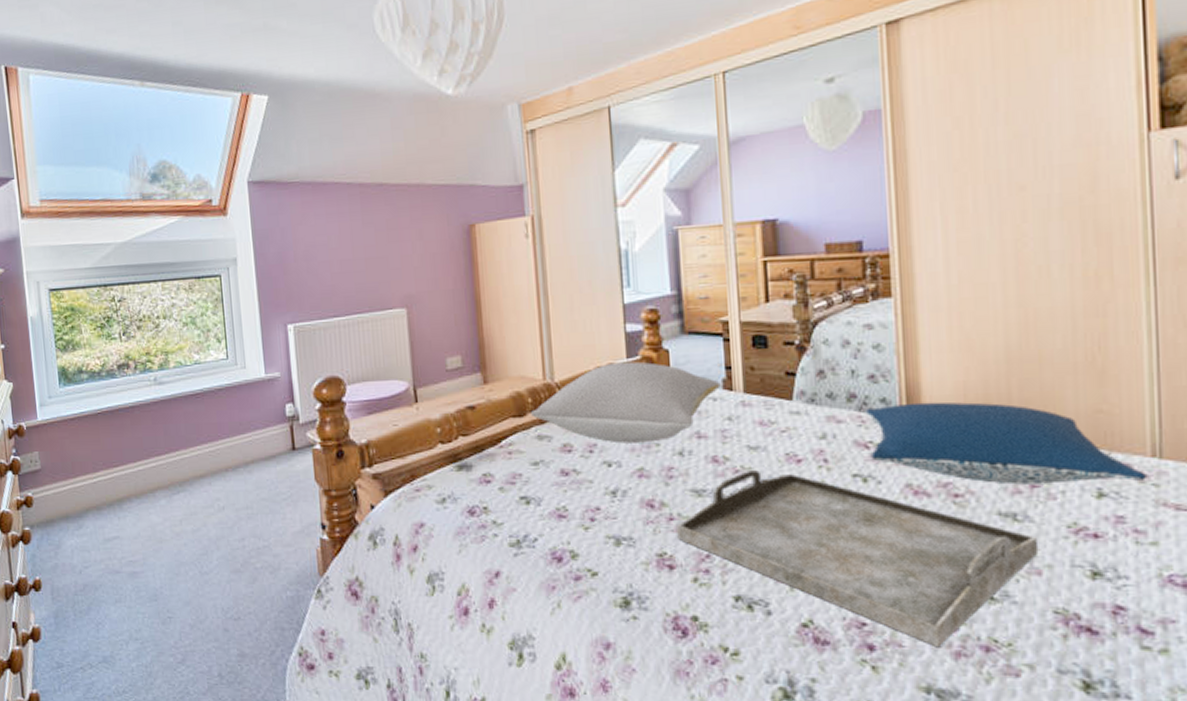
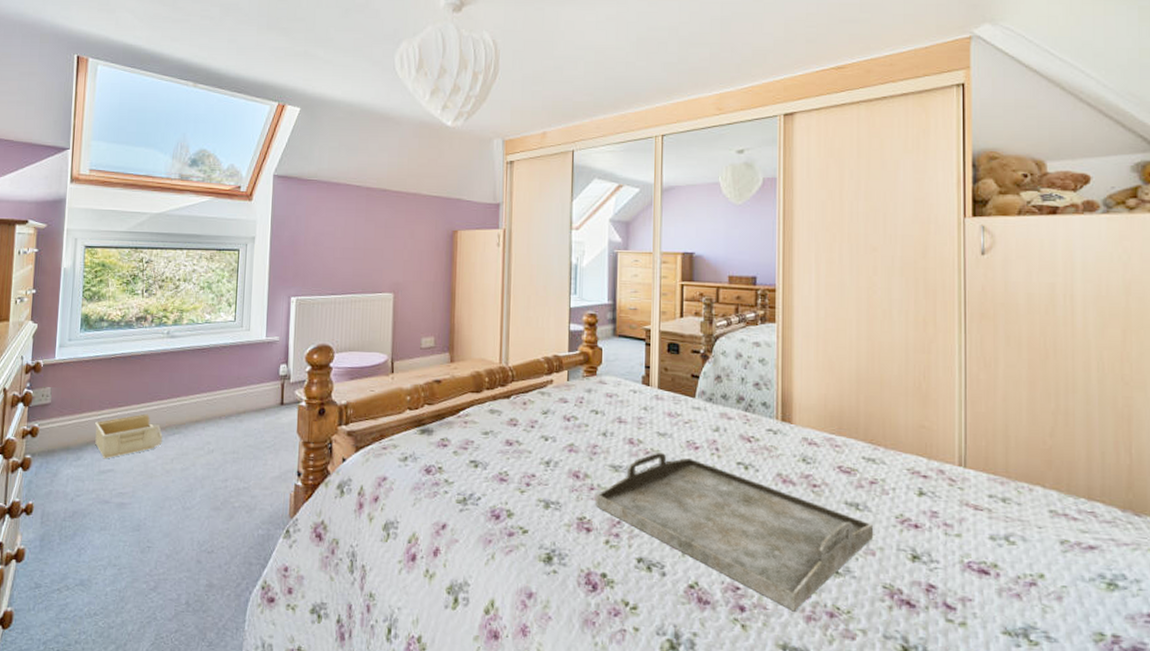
storage bin: none [90,472,167,526] -> present [94,414,163,459]
pillow: present [530,361,721,444] -> none [485,354,640,423]
pillow: present [864,401,1148,485] -> none [750,408,955,484]

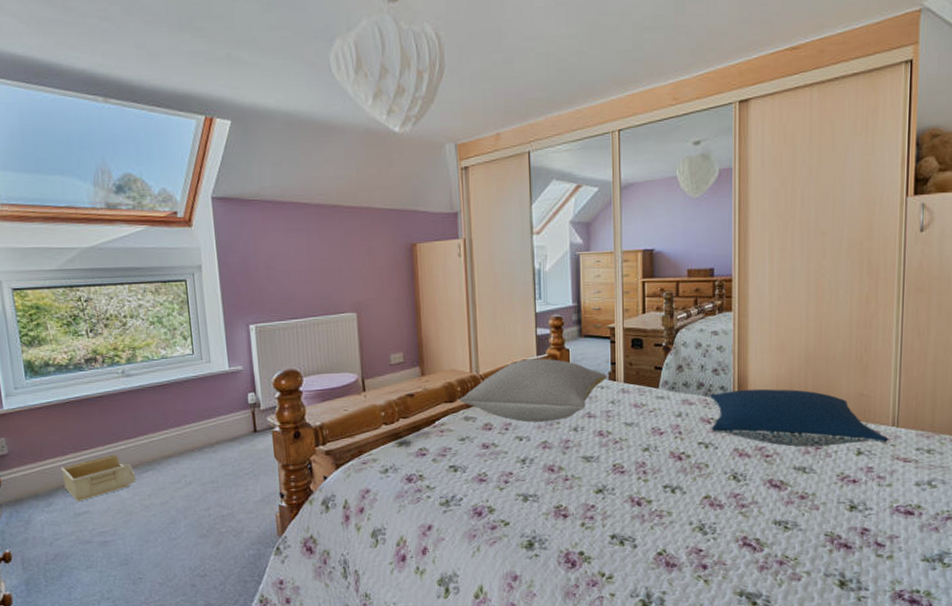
pillow: none [485,354,640,423] -> present [459,358,607,423]
serving tray: present [596,453,874,612] -> none [570,441,818,564]
pillow: none [750,408,955,484] -> present [709,388,889,447]

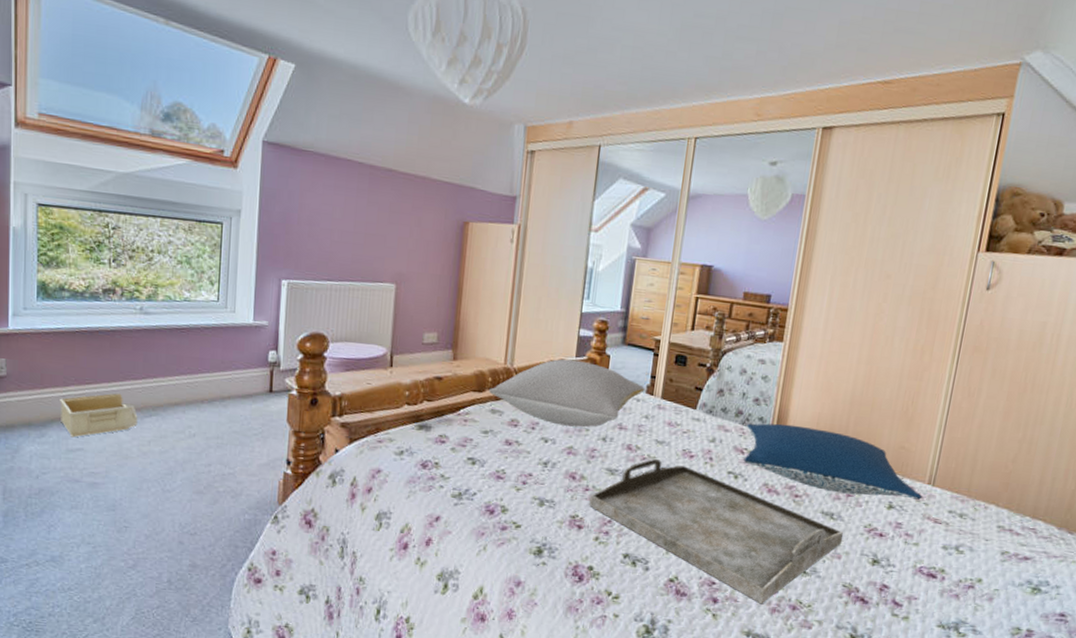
serving tray: none [570,441,818,564] -> present [589,459,844,604]

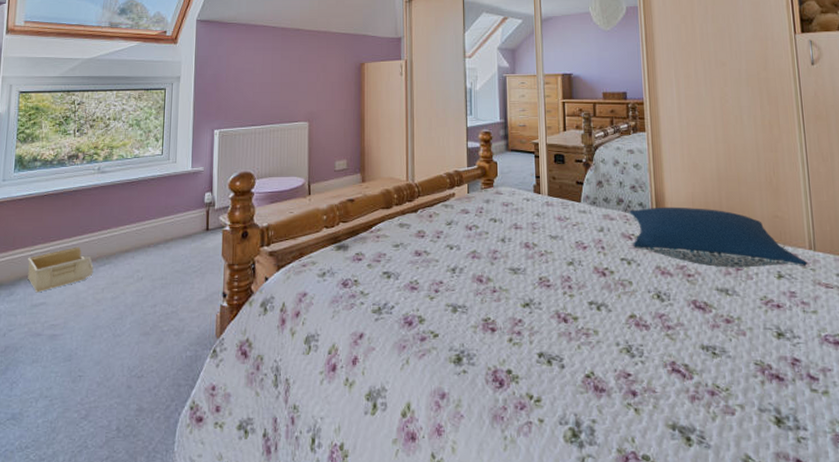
pillow: present [488,359,645,428] -> none [395,170,532,231]
serving tray: present [589,459,844,604] -> none [498,254,743,393]

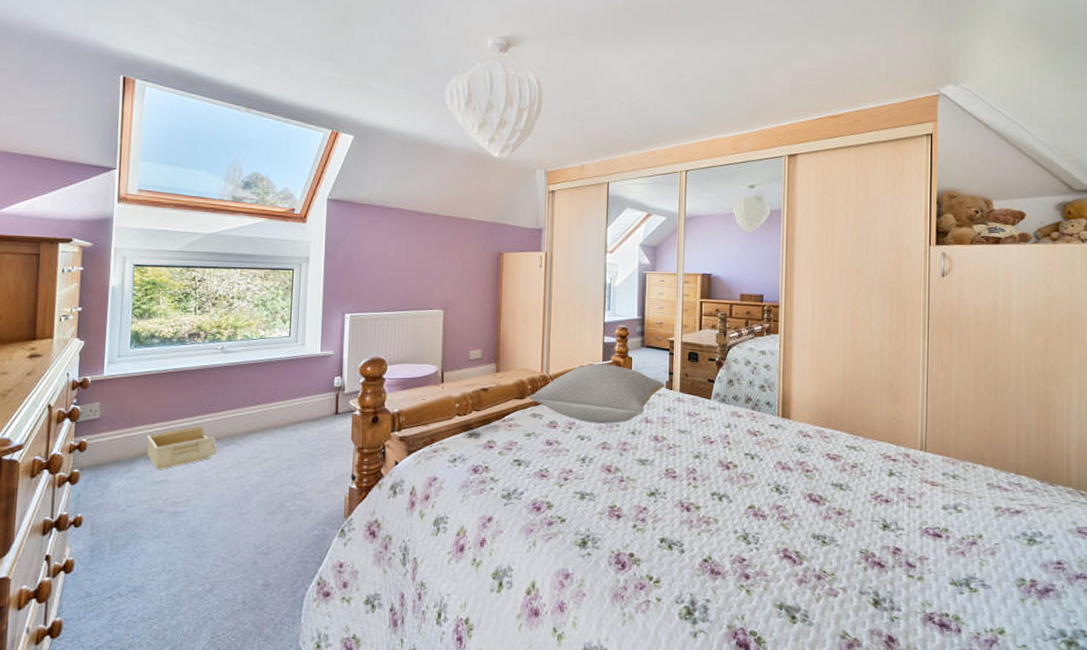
pillow: none [395,170,532,231] -> present [528,363,665,424]
pillow: present [629,207,808,268] -> none [756,406,918,465]

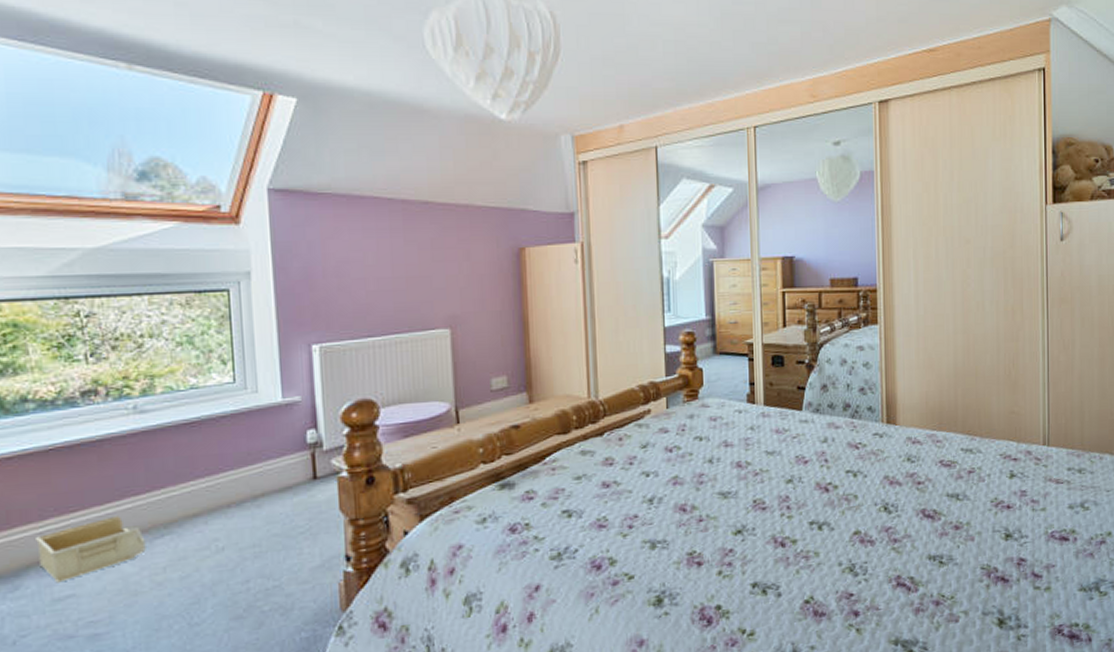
pillow: present [528,363,665,424] -> none [574,379,745,455]

